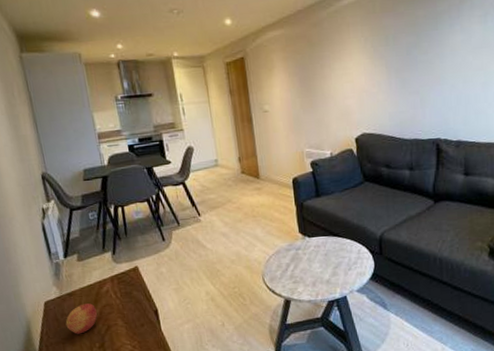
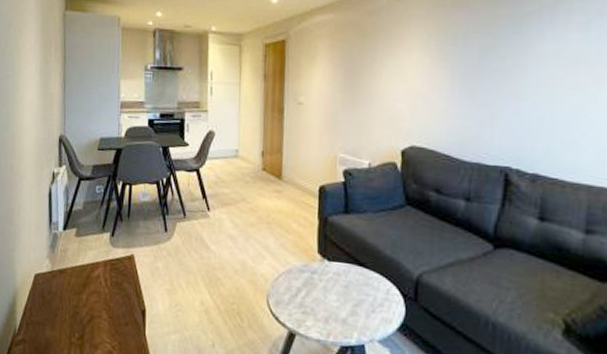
apple: present [65,303,97,334] -> none [50,285,83,319]

